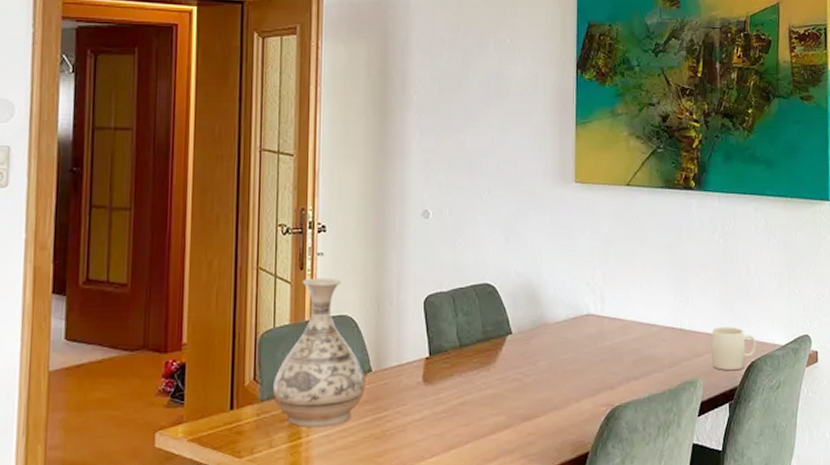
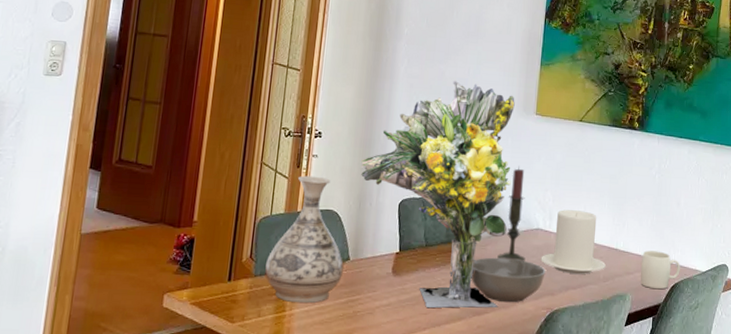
bouquet: none [375,152,553,417] -> present [361,81,515,308]
bowl: none [515,351,602,403] -> present [471,257,546,303]
candle: none [544,244,577,354] -> present [497,166,526,261]
candle: none [595,289,670,362] -> present [540,210,606,274]

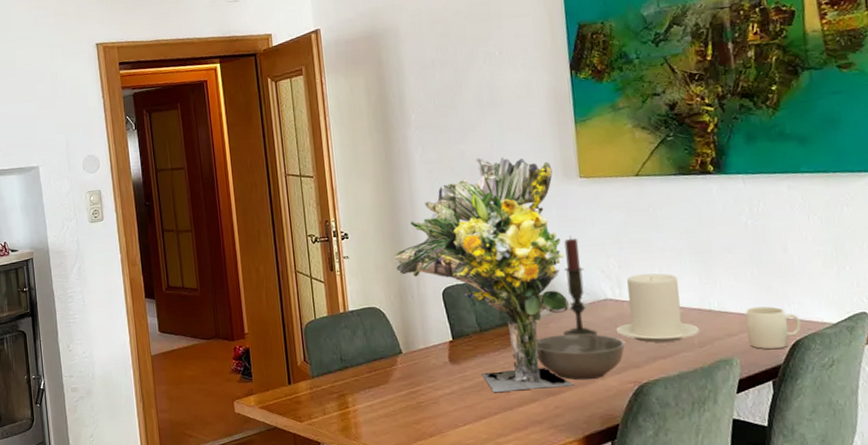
vase: present [265,175,344,304] -> none [320,276,398,399]

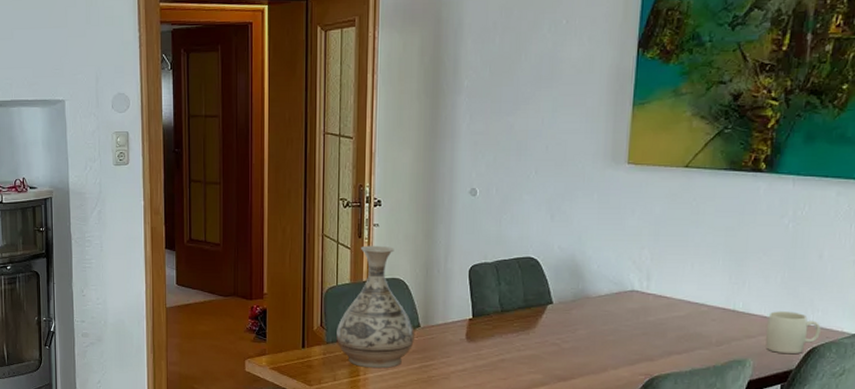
vase: none [320,276,398,399] -> present [336,245,414,369]
bouquet: present [394,157,574,392] -> none [425,133,601,374]
bowl: present [537,333,625,380] -> none [554,322,643,369]
candle: present [563,235,598,336] -> none [584,223,618,325]
candle: present [615,273,699,343] -> none [636,269,719,338]

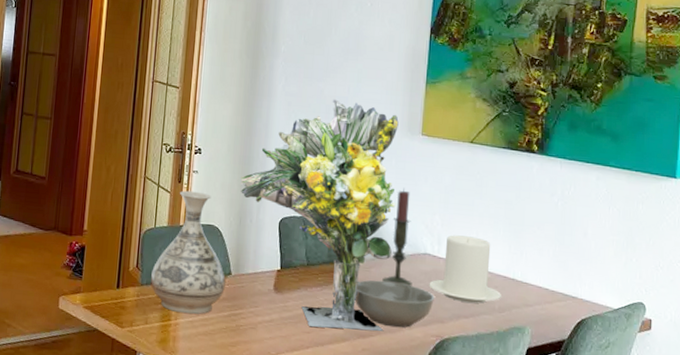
bouquet: none [425,133,601,374] -> present [240,99,399,331]
bowl: none [554,322,643,369] -> present [354,280,434,328]
candle: none [584,223,618,325] -> present [382,188,412,286]
candle: none [636,269,719,338] -> present [429,235,501,303]
mug: present [765,311,821,355] -> none [541,282,588,325]

